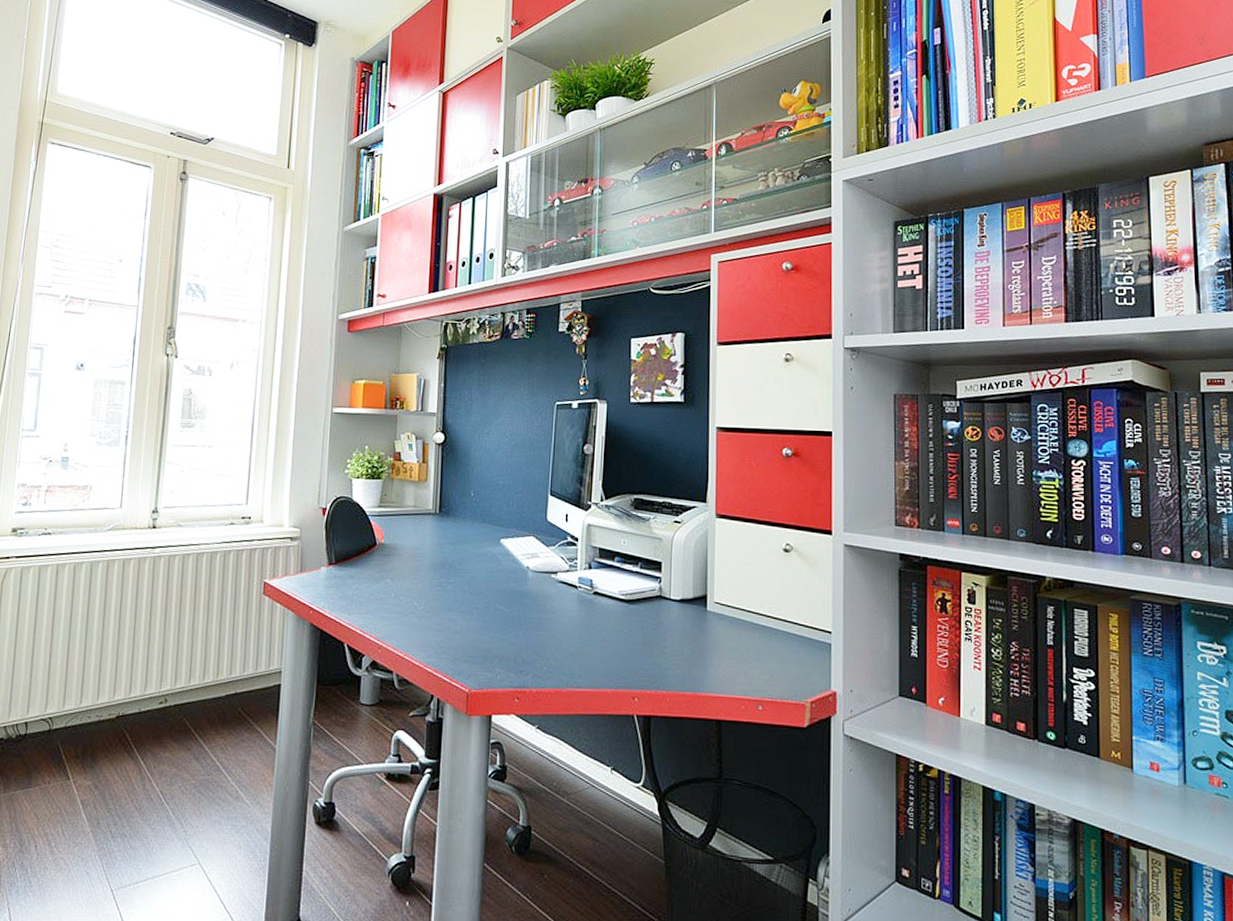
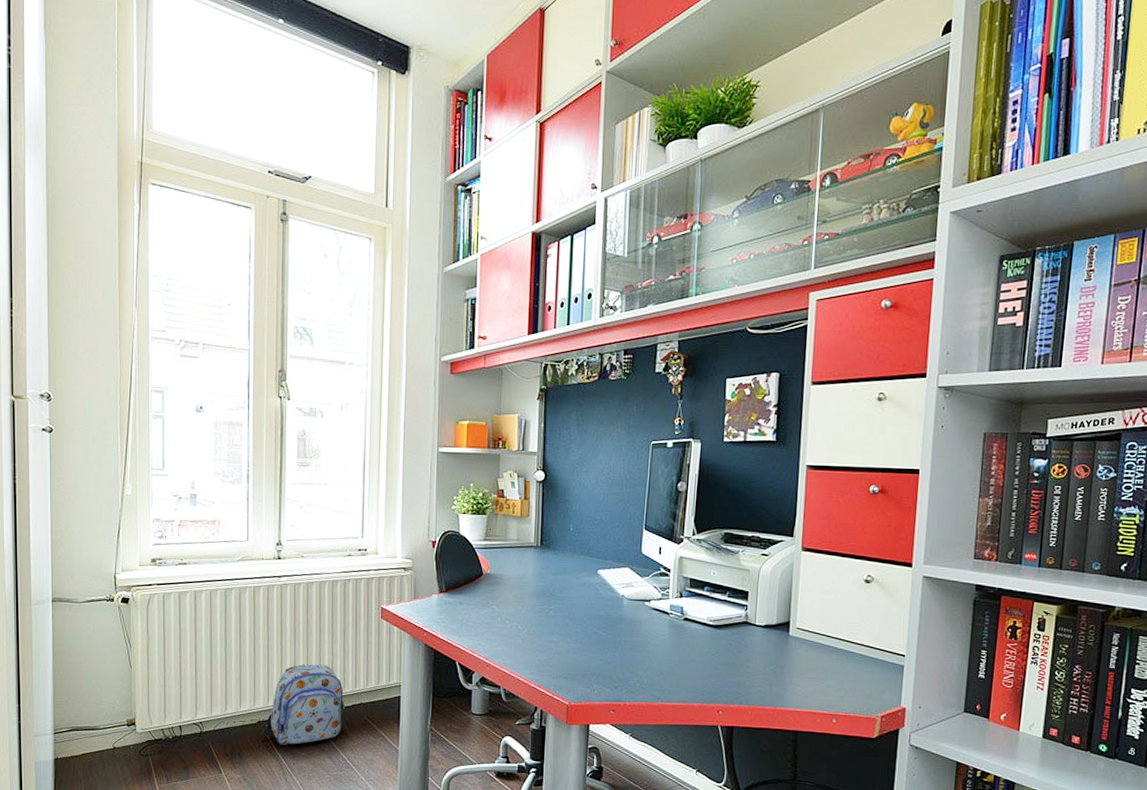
backpack: none [121,647,218,744] -> present [262,664,346,745]

